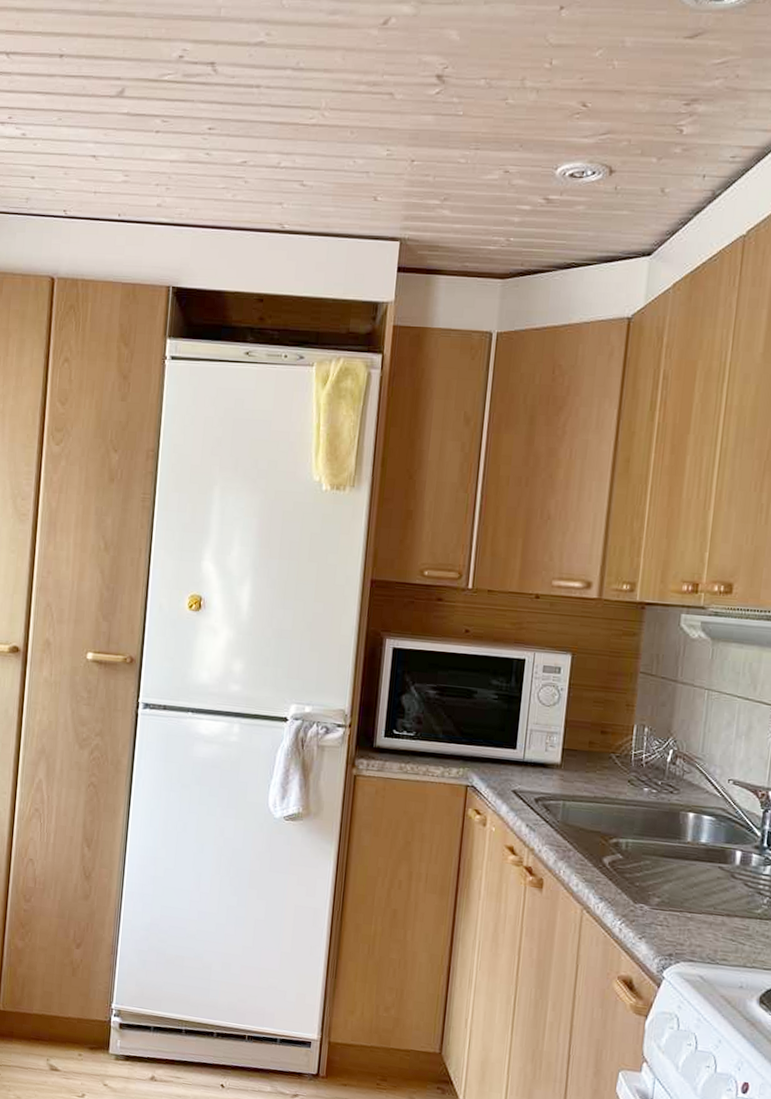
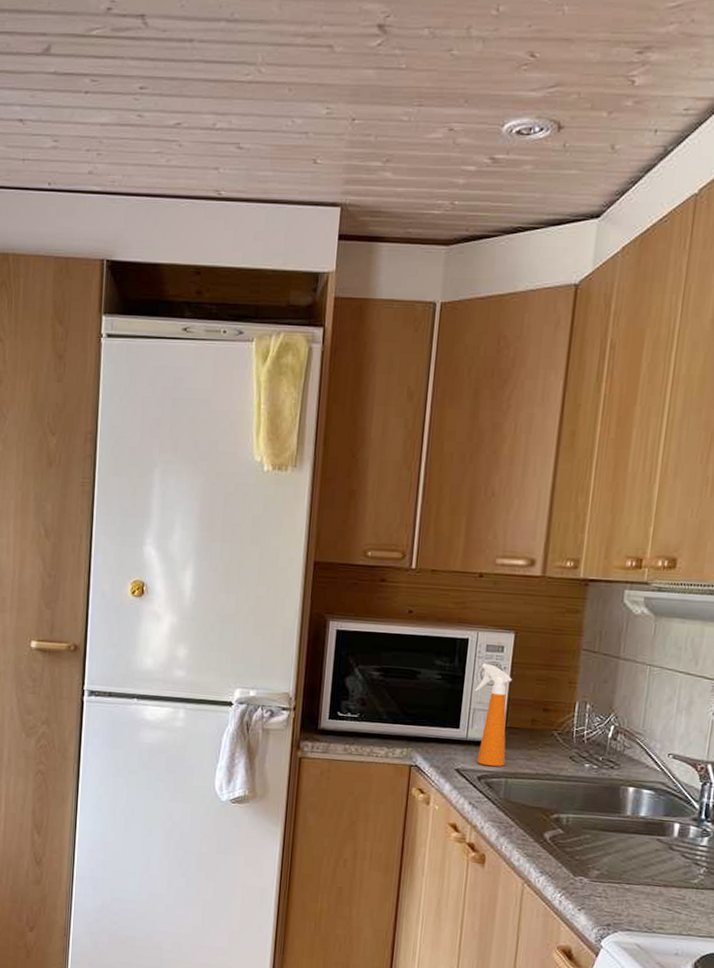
spray bottle: none [530,684,569,789] -> present [474,663,512,767]

